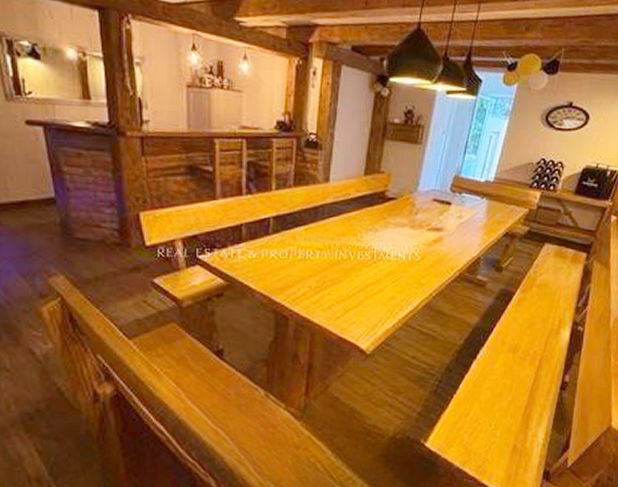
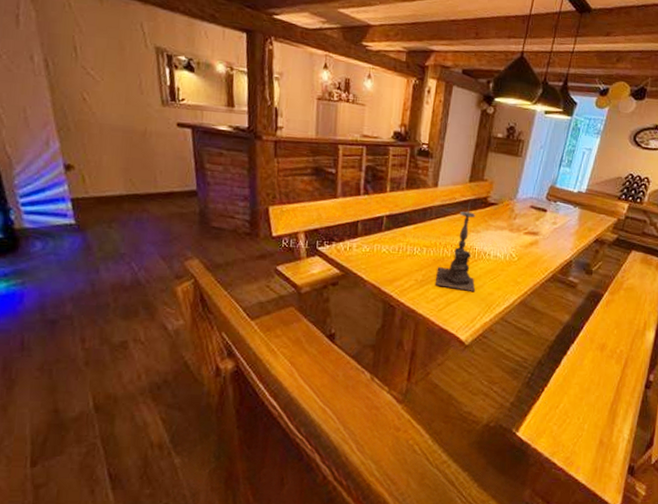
candle holder: none [330,197,376,296] -> present [435,201,476,291]

